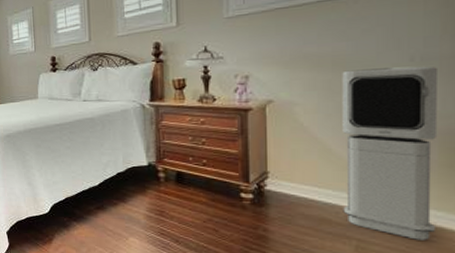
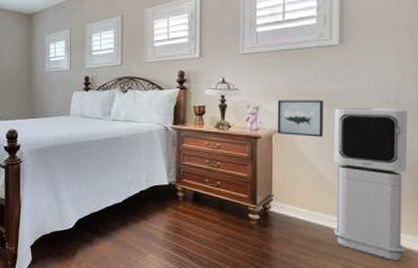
wall art: none [271,63,328,106] -> present [277,100,323,137]

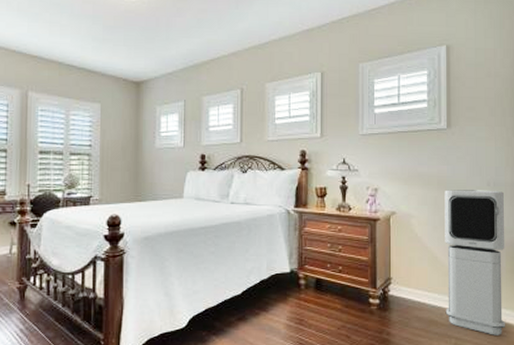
wall art: present [277,100,323,137] -> none [394,181,435,218]

